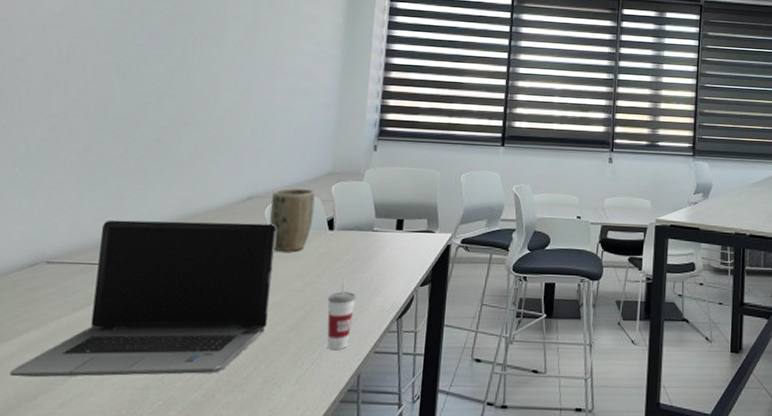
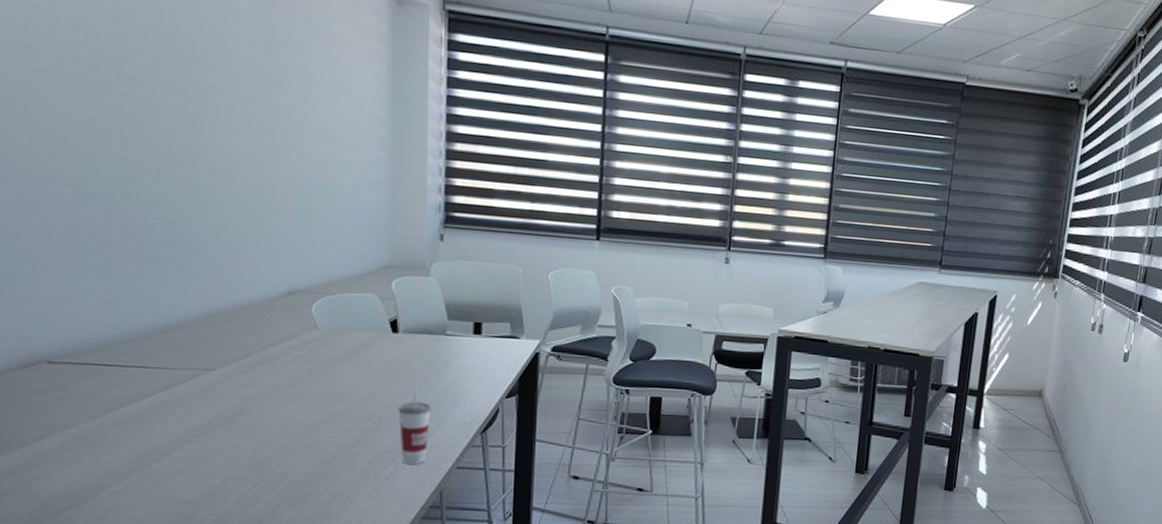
laptop computer: present [10,219,276,378] -> none [27,314,328,490]
plant pot: present [269,188,316,251] -> none [318,283,372,356]

